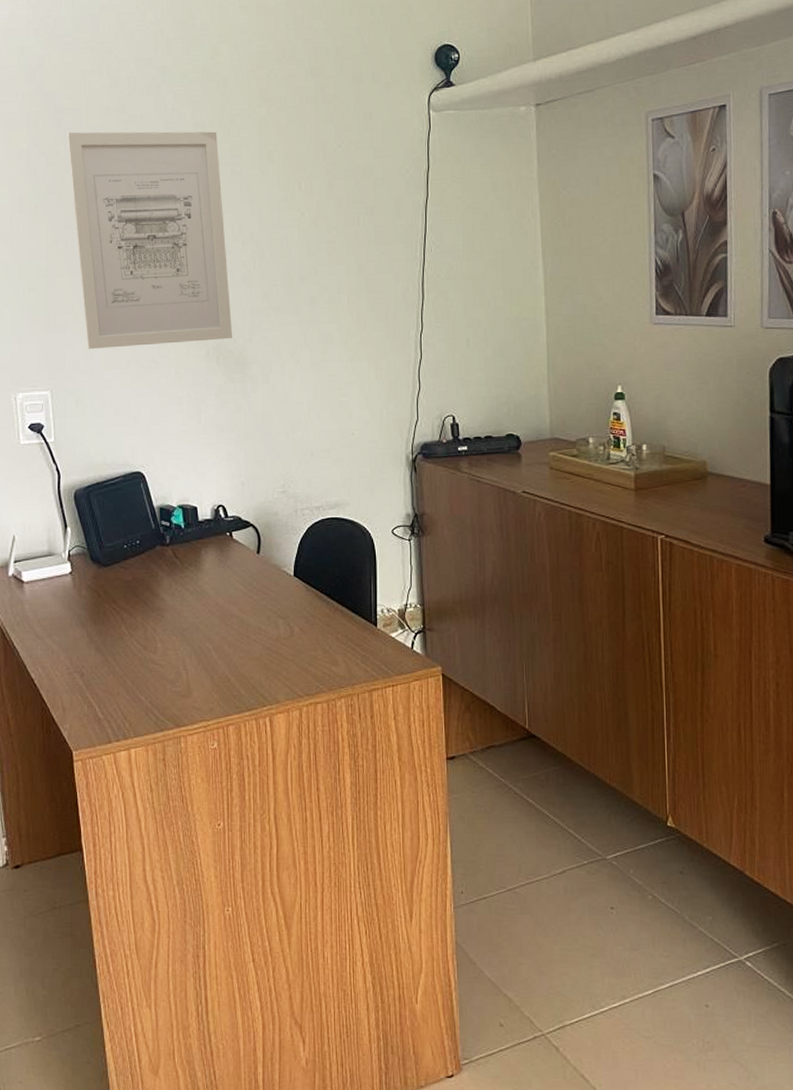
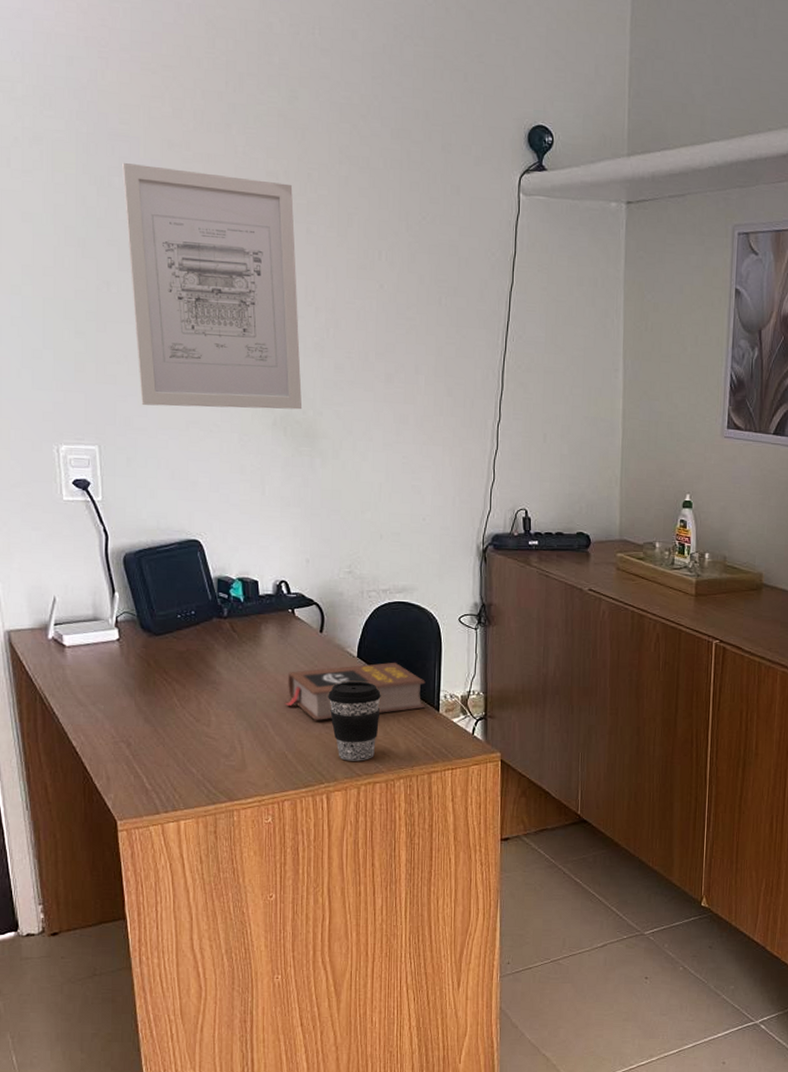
book: none [225,578,364,642] -> present [284,662,426,720]
coffee cup: none [267,600,319,682] -> present [328,681,381,761]

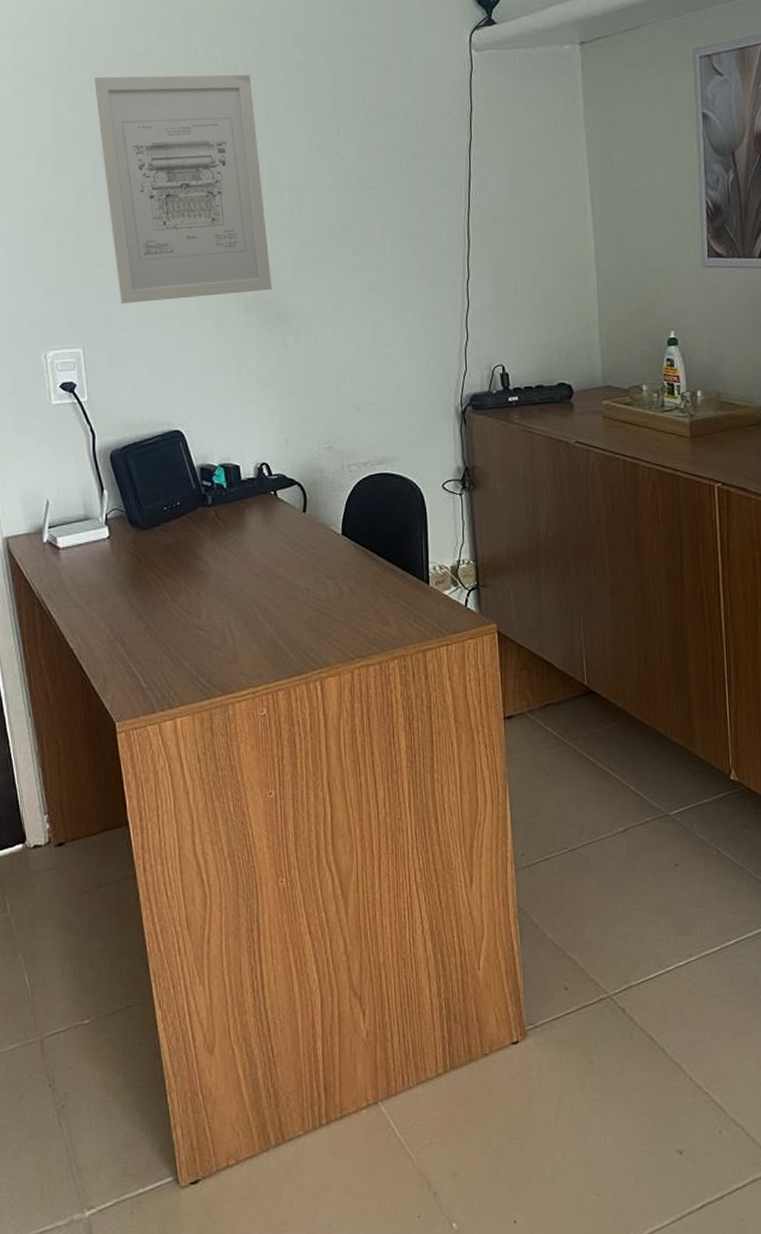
book: present [284,662,426,720] -> none [272,536,415,604]
coffee cup: present [328,681,381,761] -> none [315,559,369,644]

